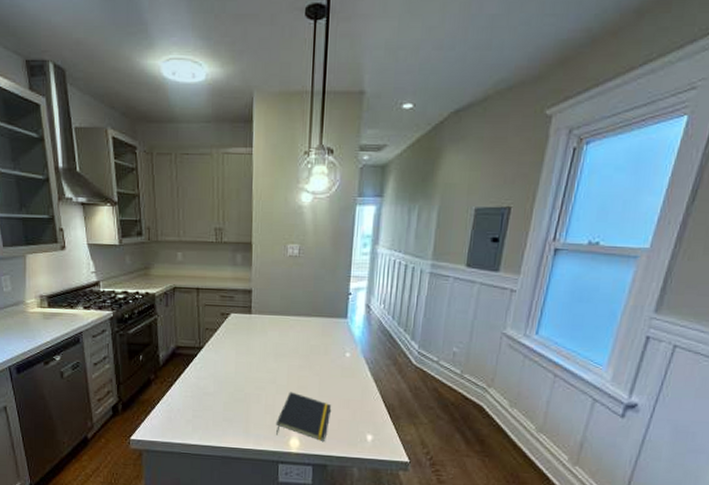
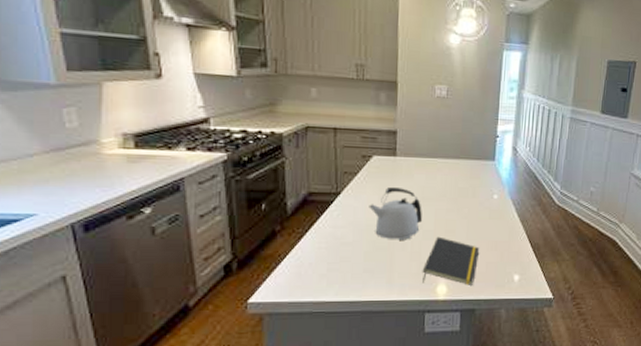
kettle: none [227,343,276,394] -> present [369,187,422,240]

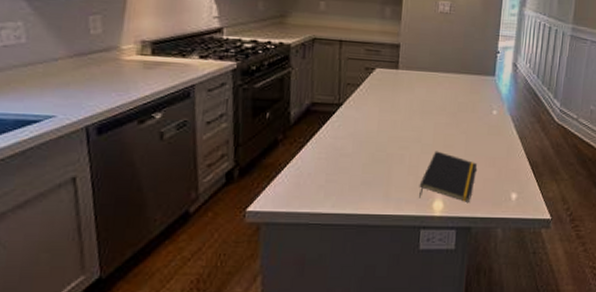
kettle: present [369,187,422,240] -> none [369,100,422,154]

